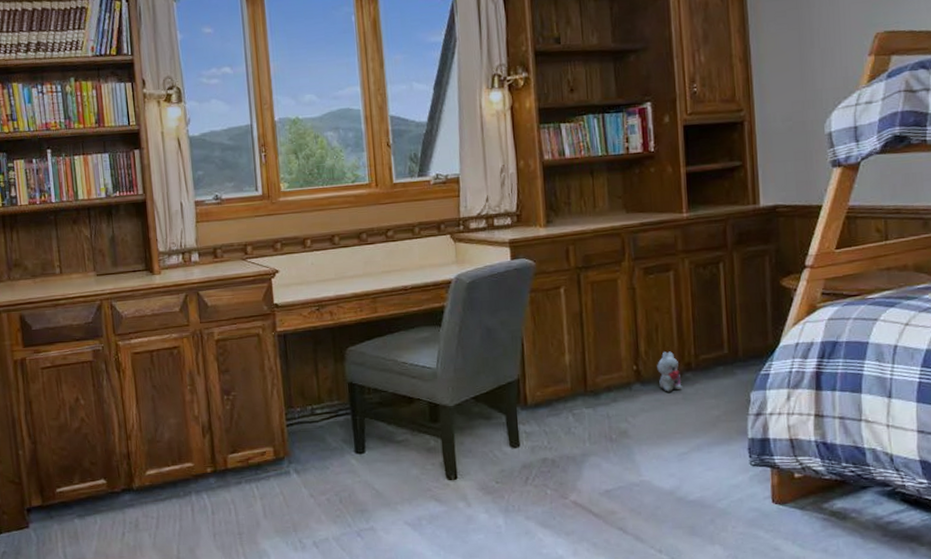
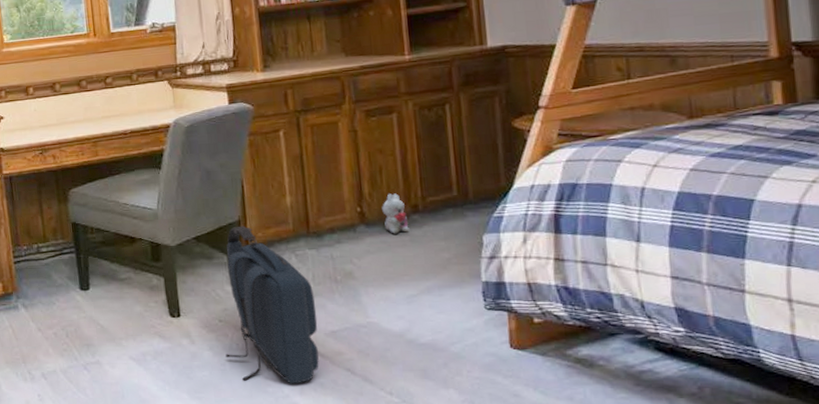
backpack: none [501,384,593,545] -> present [225,225,319,384]

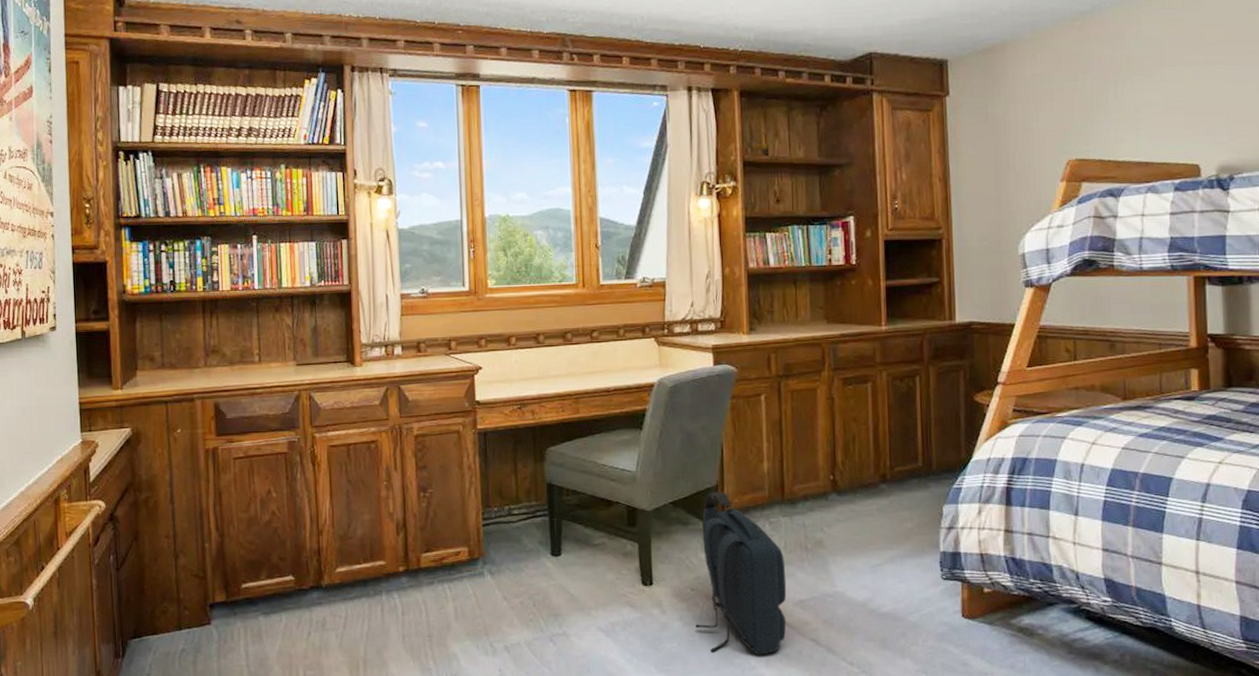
plush toy: present [382,193,409,234] -> none [853,462,877,503]

